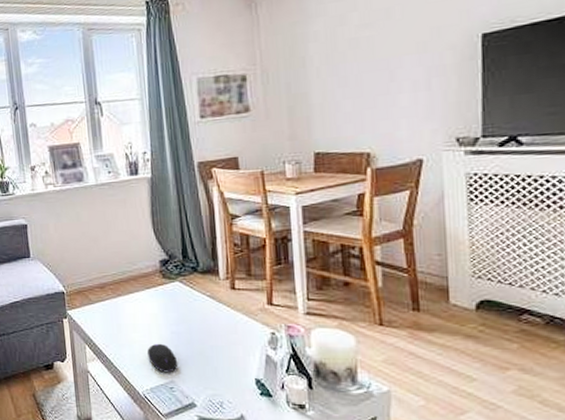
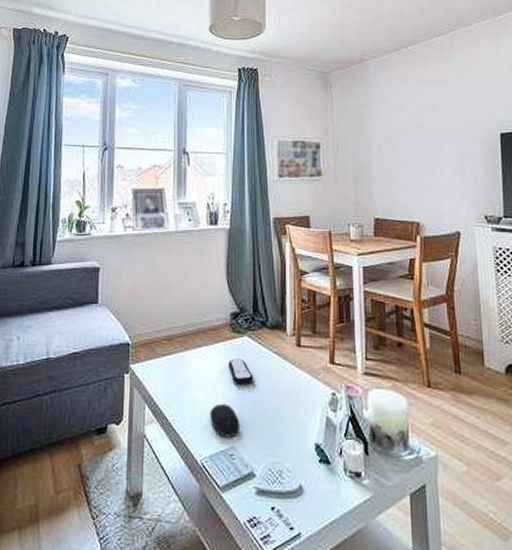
remote control: none [161,302,189,326] -> present [228,358,254,385]

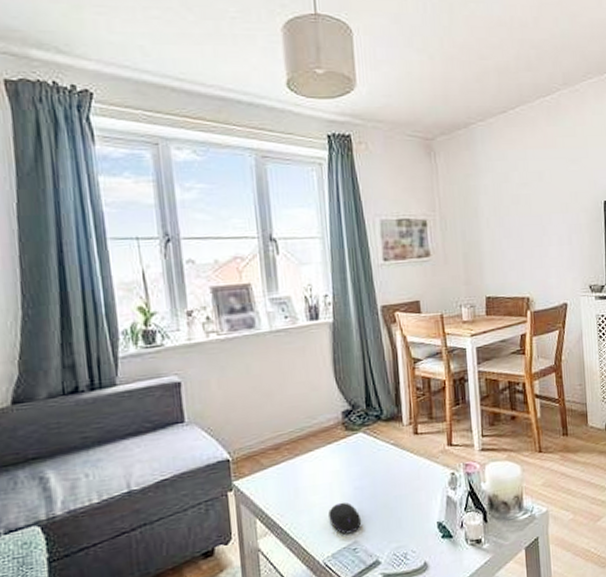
remote control: present [228,358,254,385] -> none [344,455,372,482]

